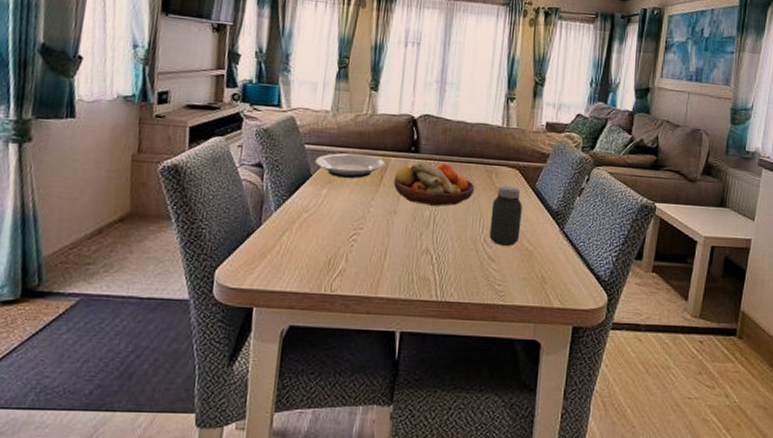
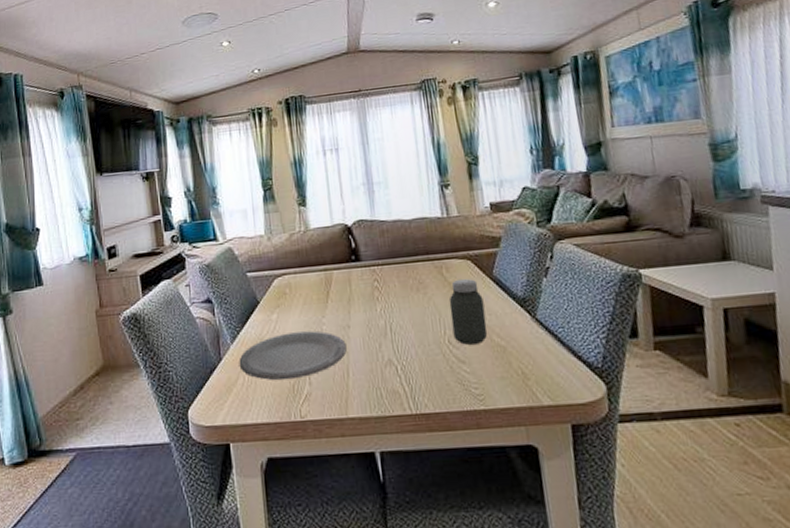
plate: none [278,209,389,254] -> present [239,330,347,381]
plate: present [314,153,385,178] -> none [259,272,329,300]
fruit bowl: present [393,161,475,206] -> none [340,266,427,314]

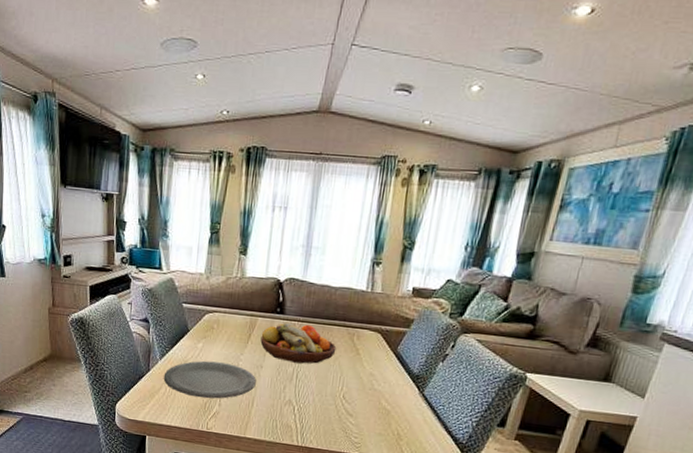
fruit bowl: none [340,266,427,314] -> present [260,322,337,364]
jar: present [449,278,488,345] -> none [348,347,383,404]

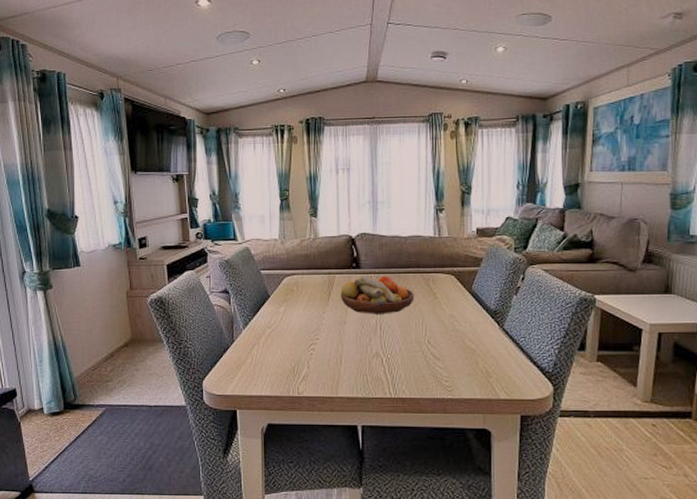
plate: present [163,360,256,399] -> none [249,324,341,363]

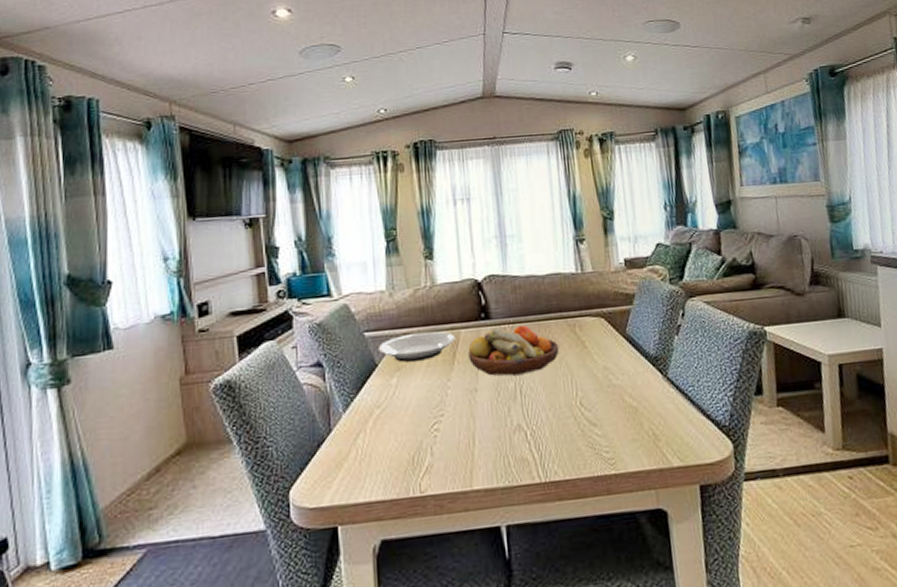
plate: none [270,274,331,296] -> present [378,331,456,362]

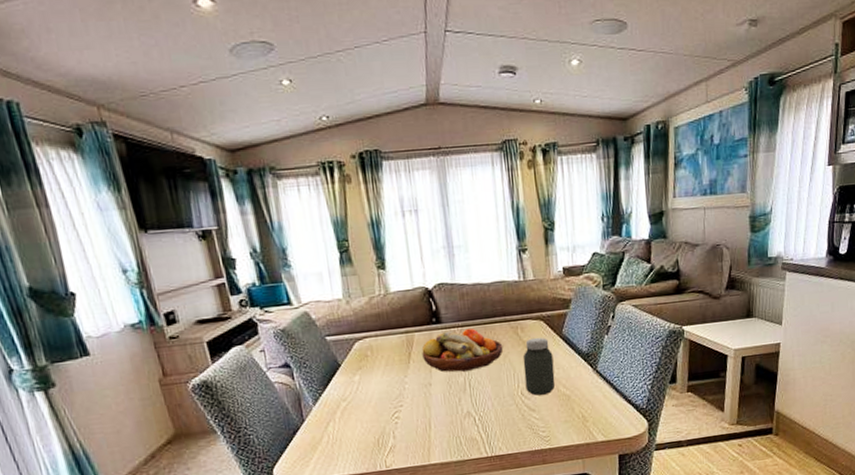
plate: present [378,331,456,362] -> none [339,334,410,362]
jar: none [581,337,620,407] -> present [522,337,556,396]

